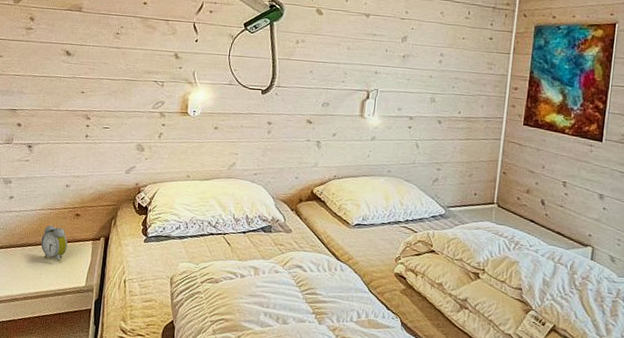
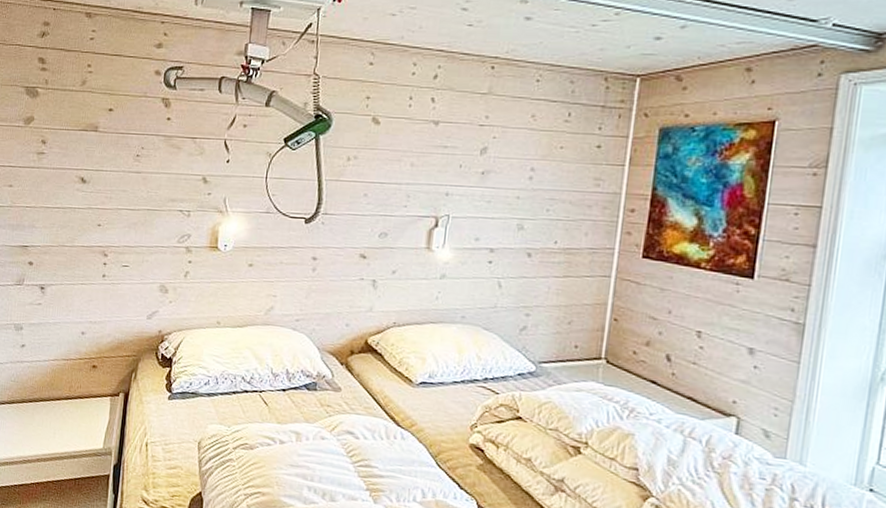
alarm clock: present [41,225,68,263] -> none [54,378,84,421]

